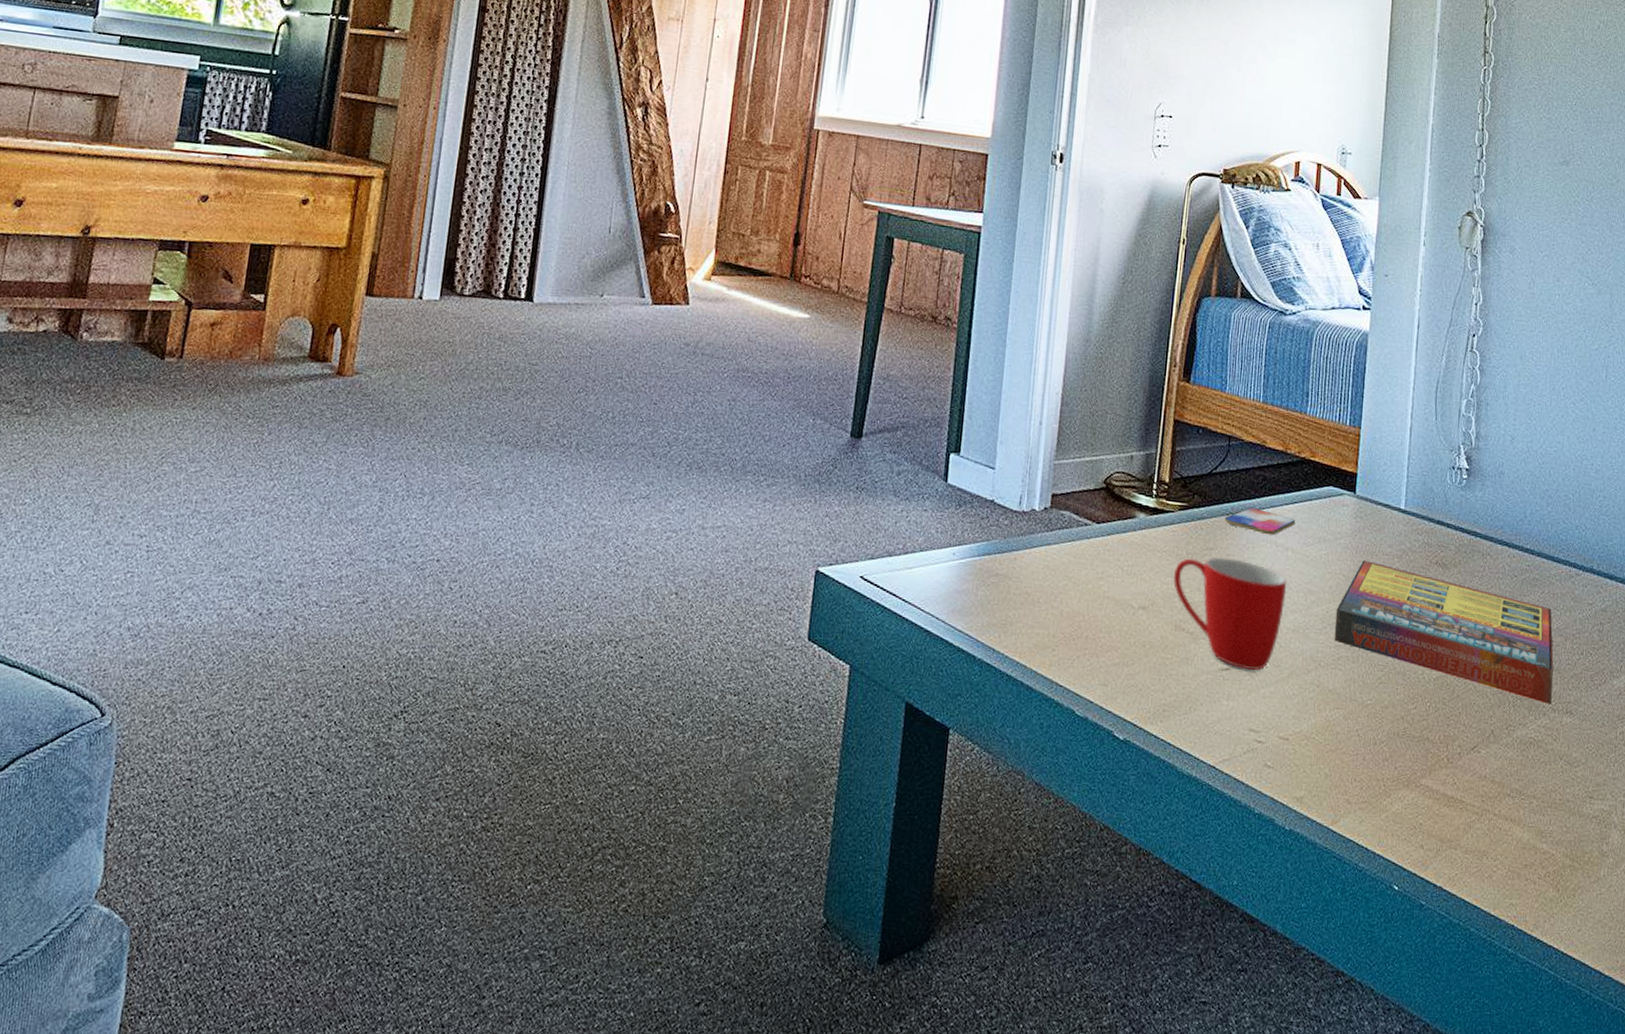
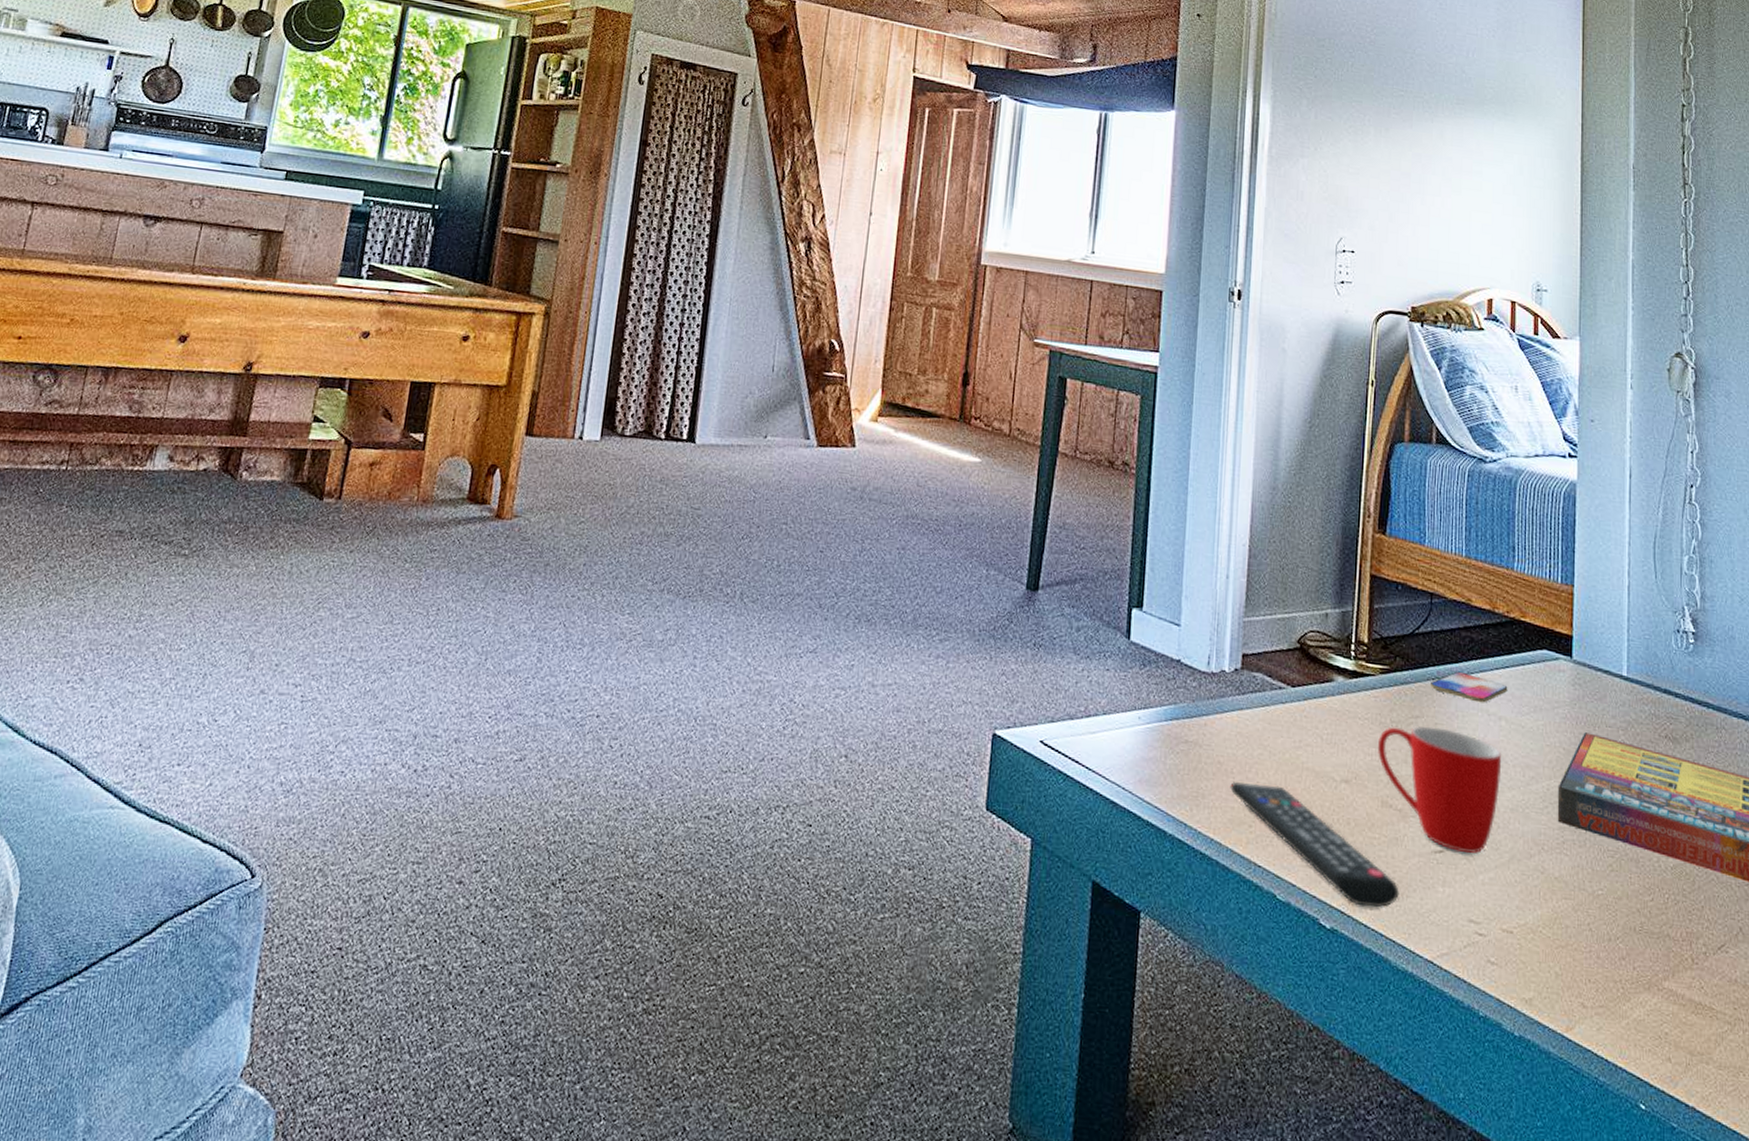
remote control: none [1036,611,1188,721] -> present [1230,782,1399,909]

